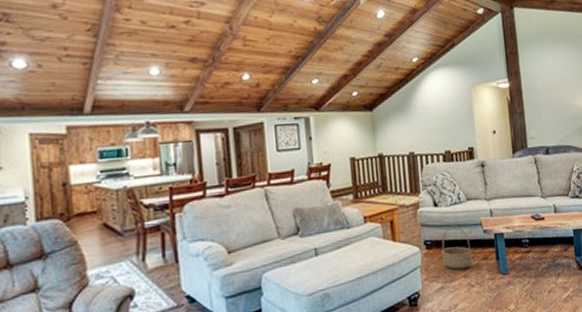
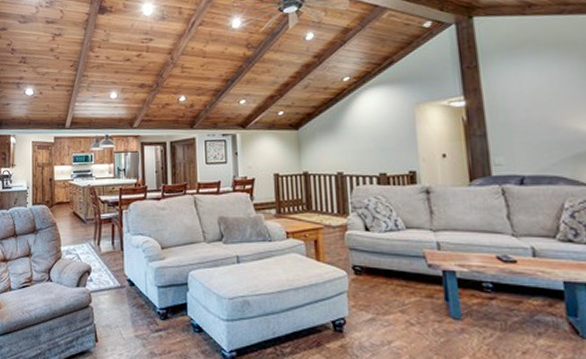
basket: present [441,226,473,270] -> none [372,255,413,303]

